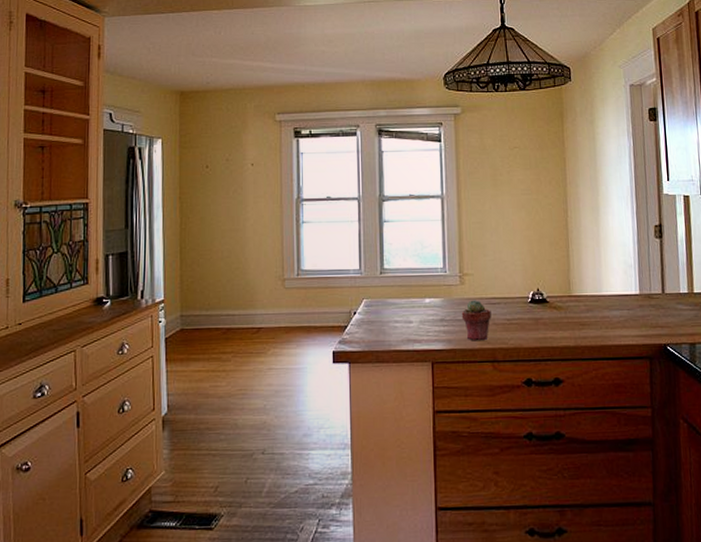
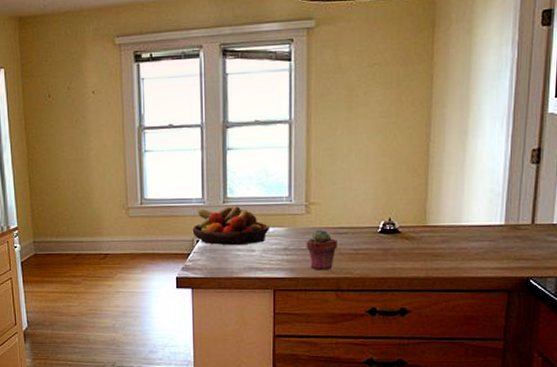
fruit bowl: none [349,277,426,317] -> present [192,206,269,246]

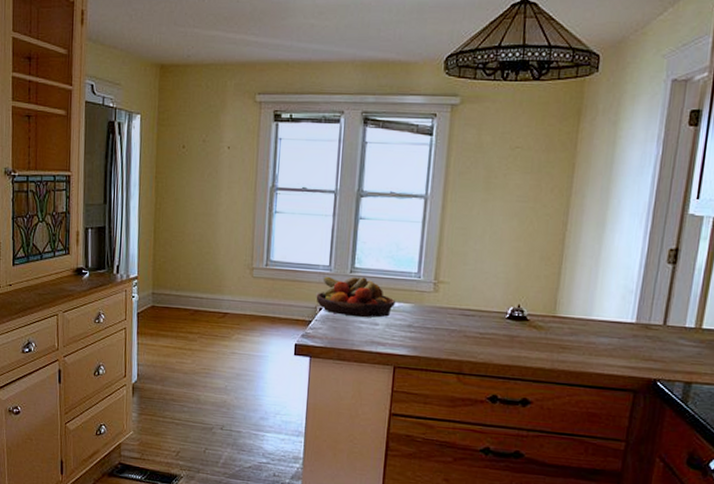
potted succulent: present [306,229,337,270] -> none [431,309,464,352]

